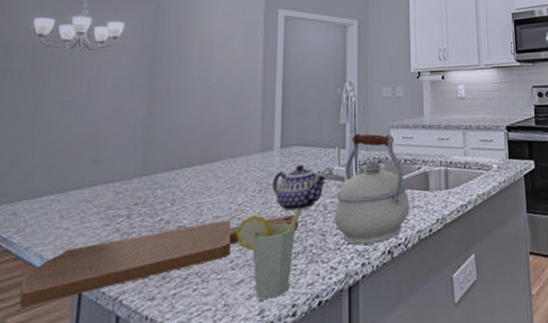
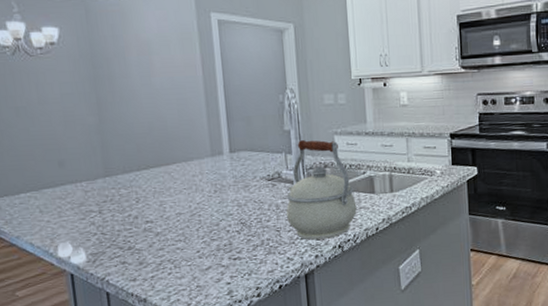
cutting board: present [19,214,298,308] -> none [20,212,254,285]
cup: present [235,209,302,300] -> none [198,208,256,283]
teapot: present [273,164,328,211] -> none [226,168,277,210]

